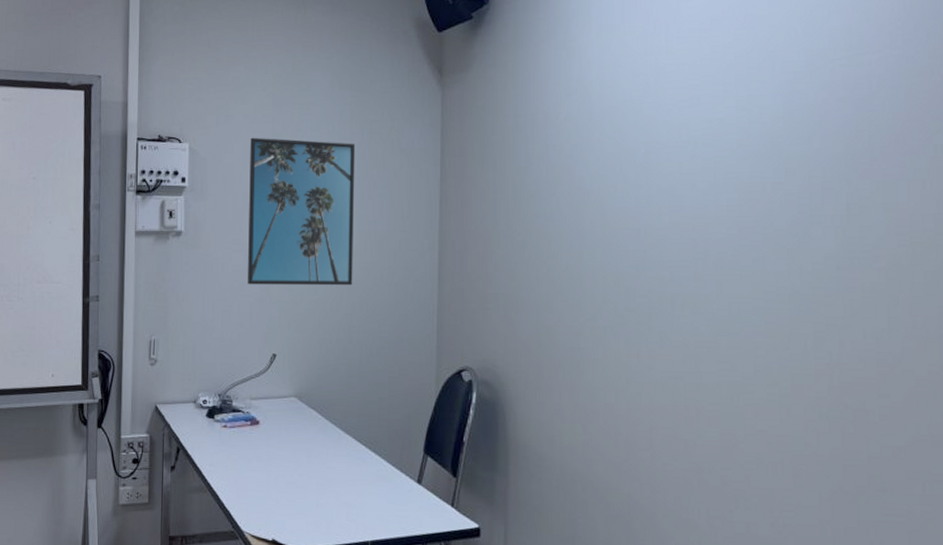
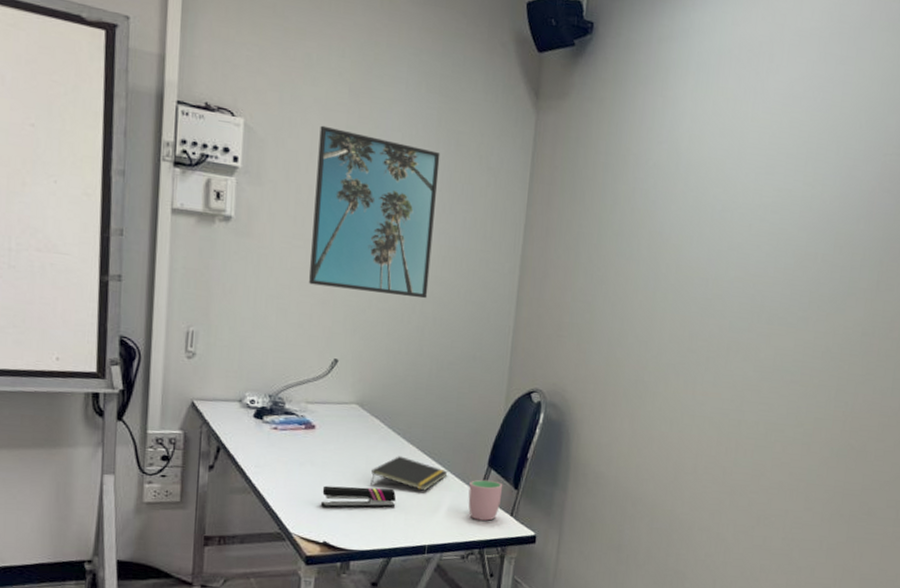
stapler: none [268,481,337,504] -> present [321,485,396,508]
notepad: none [312,447,385,483] -> present [371,456,448,491]
cup: none [407,468,441,513] -> present [468,479,503,521]

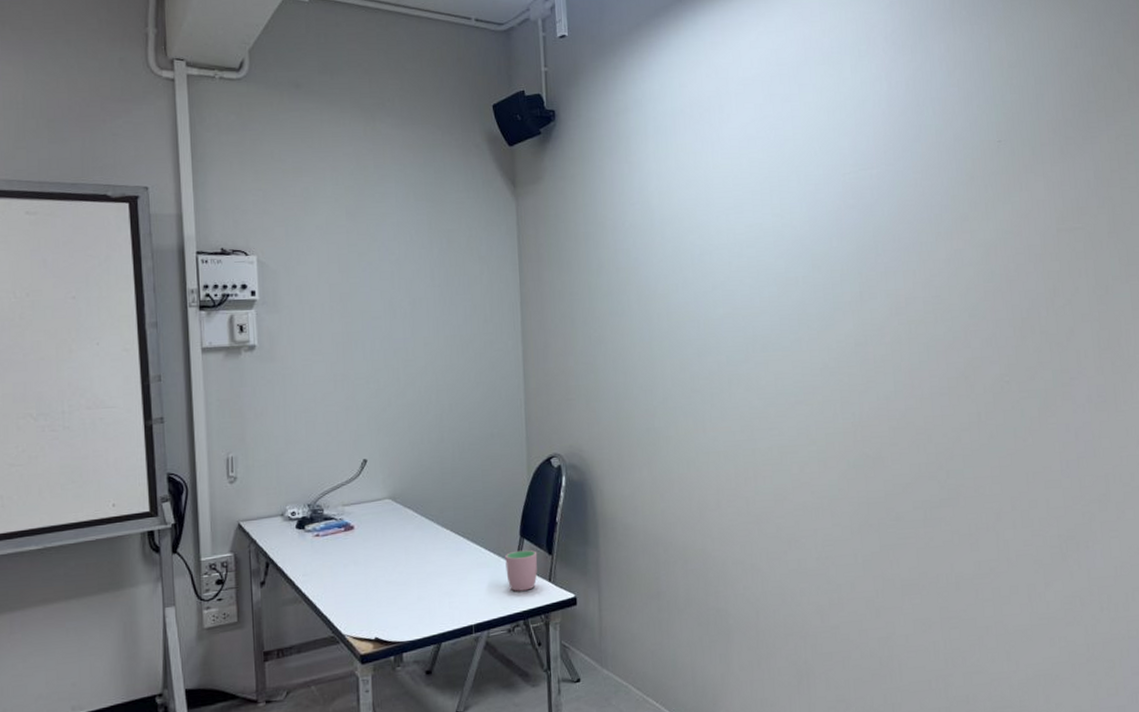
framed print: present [309,125,441,299] -> none [324,248,441,394]
stapler: present [321,485,396,508] -> none [368,574,439,604]
notepad: present [371,456,448,491] -> none [411,541,483,575]

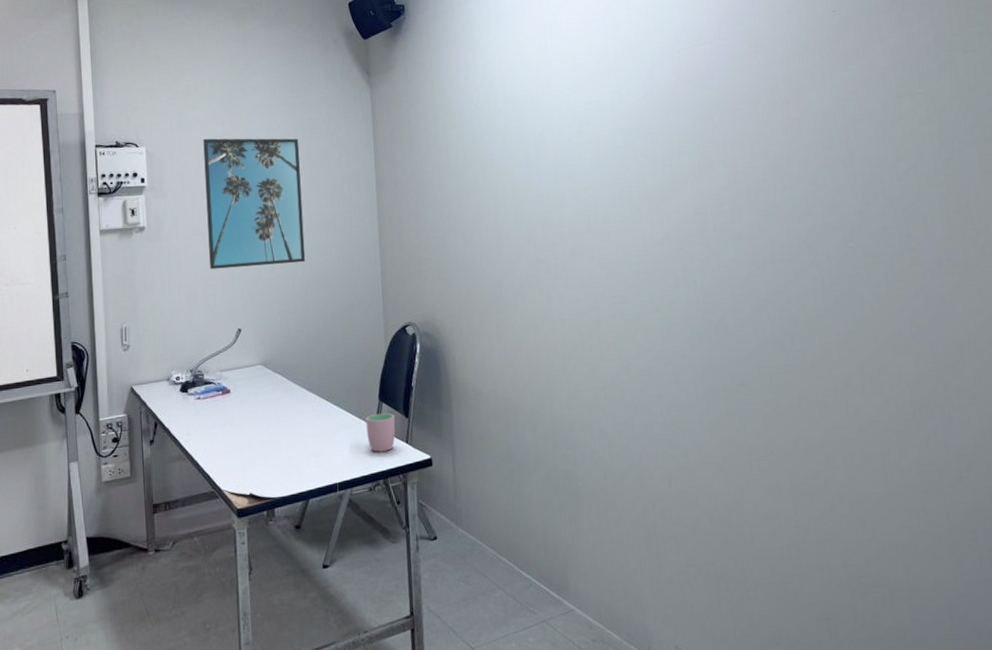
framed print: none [324,248,441,394] -> present [203,138,306,270]

